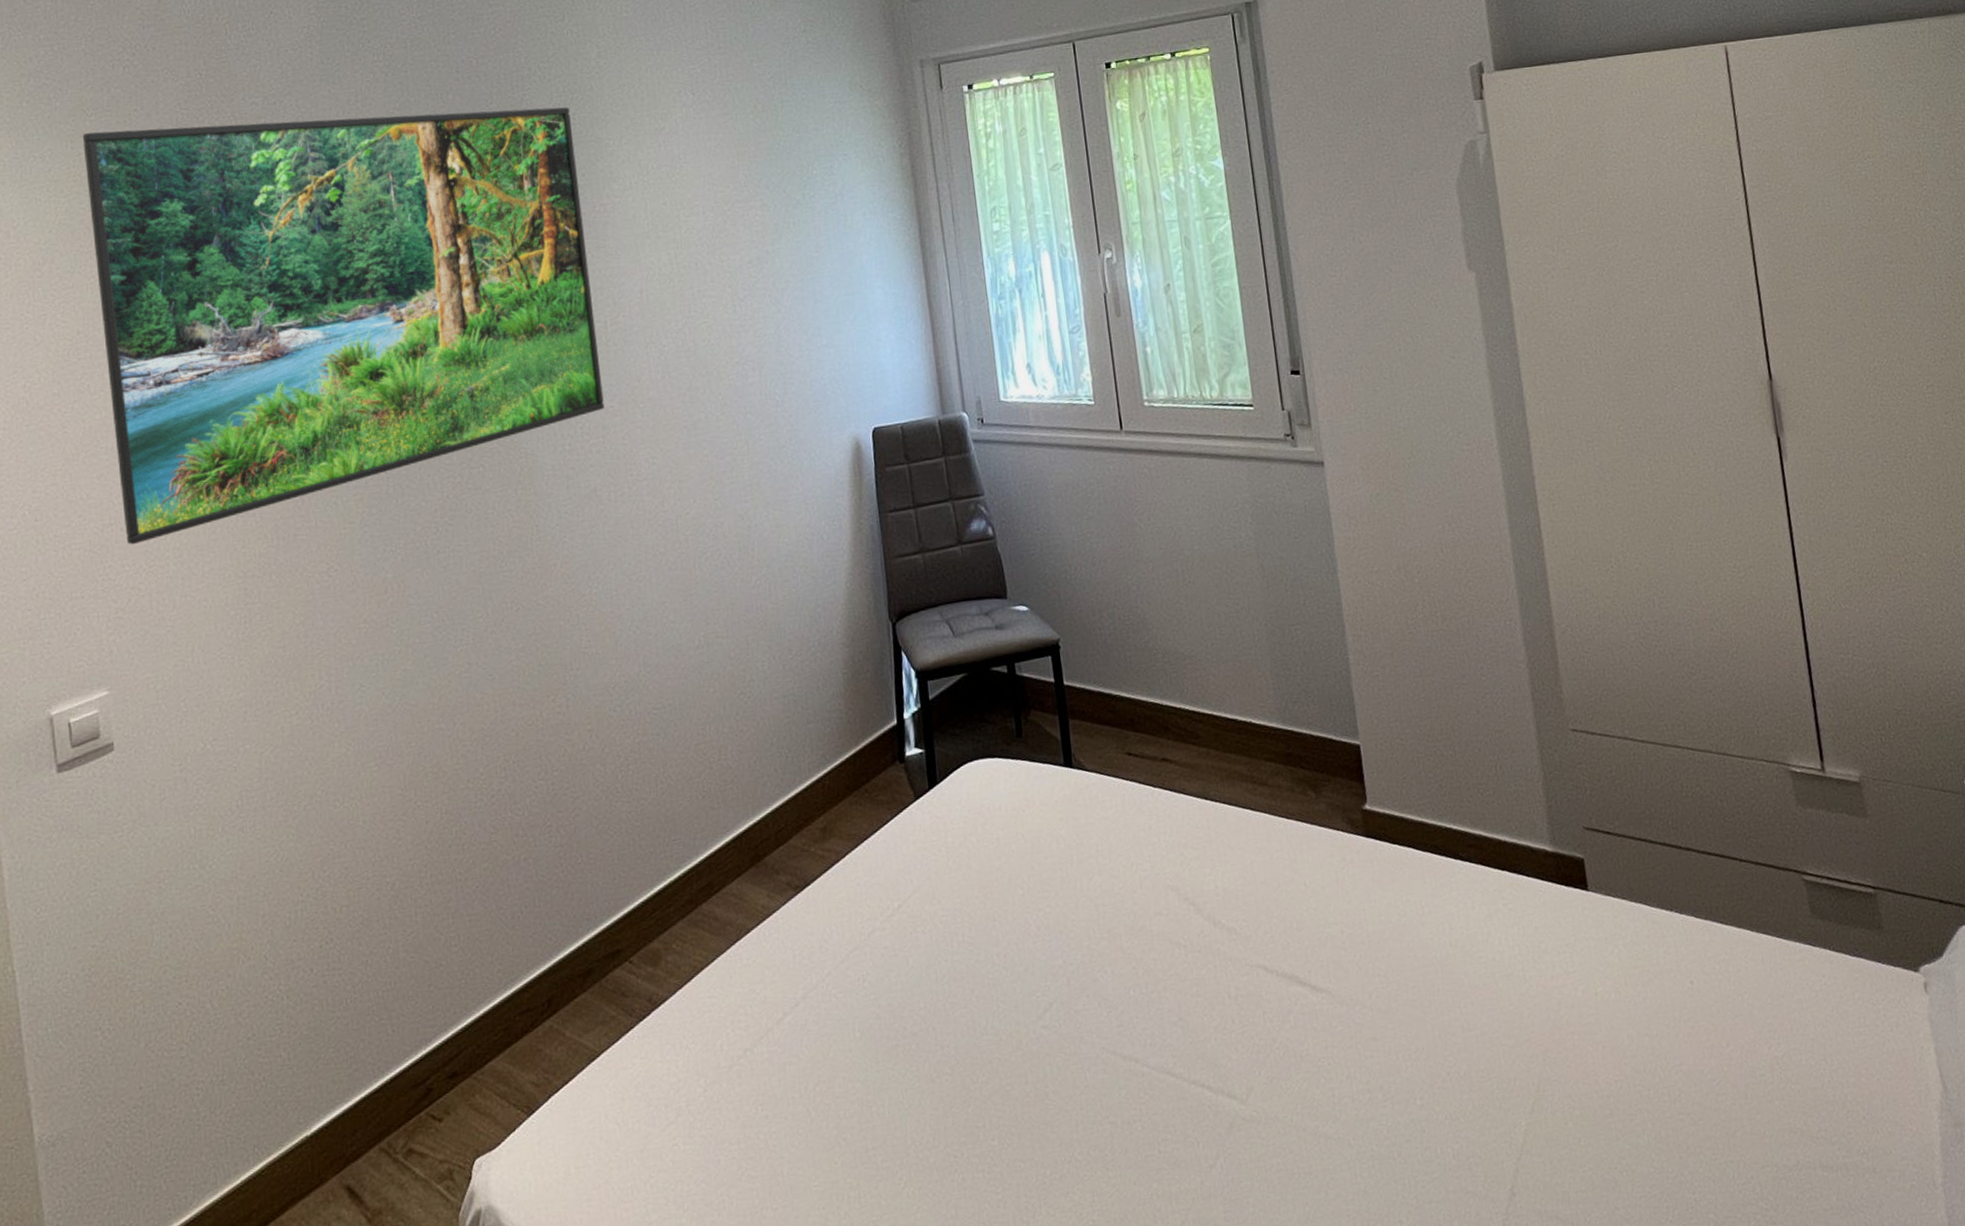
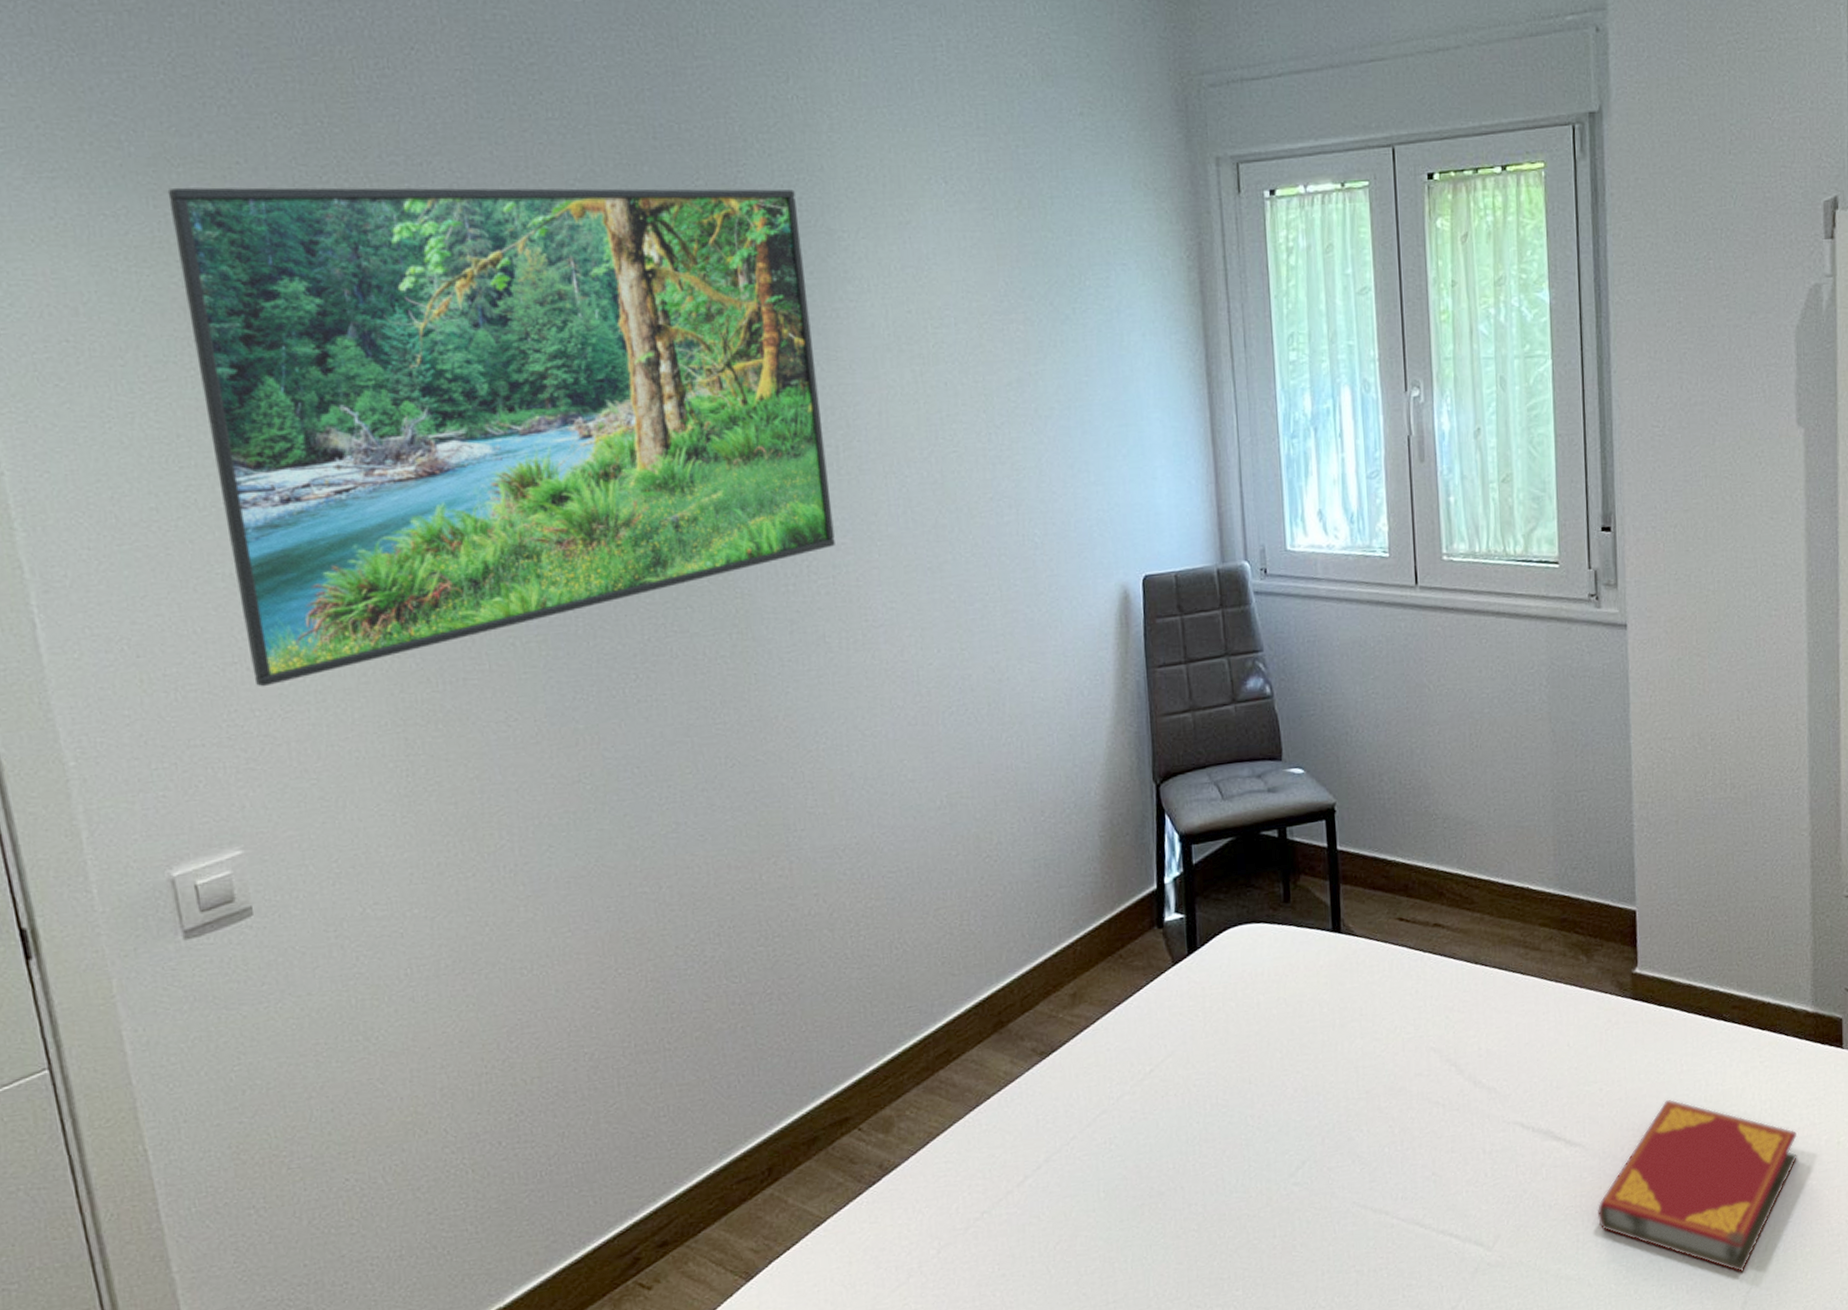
hardback book: none [1350,943,1555,1136] -> present [1597,1099,1798,1272]

